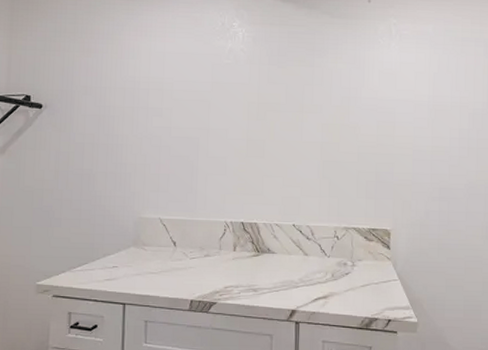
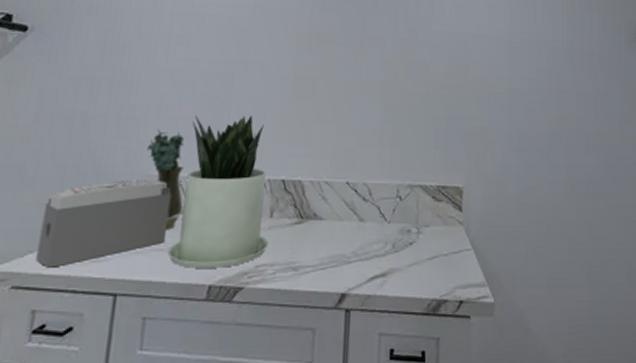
battery: none [67,221,157,284] -> present [36,180,171,269]
vase: none [137,182,168,258] -> present [147,129,185,229]
planter: none [159,171,233,287] -> present [168,115,268,268]

